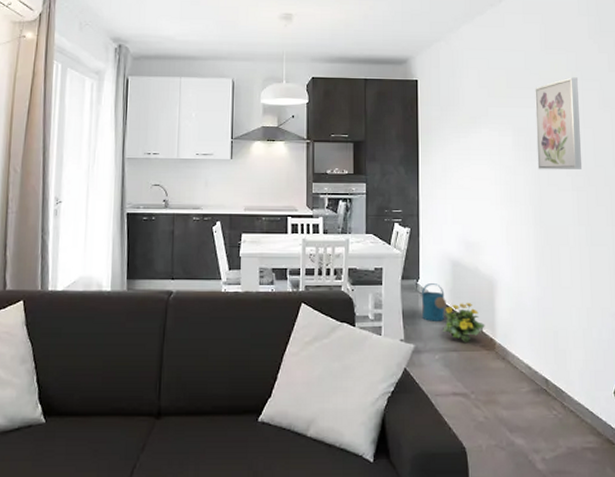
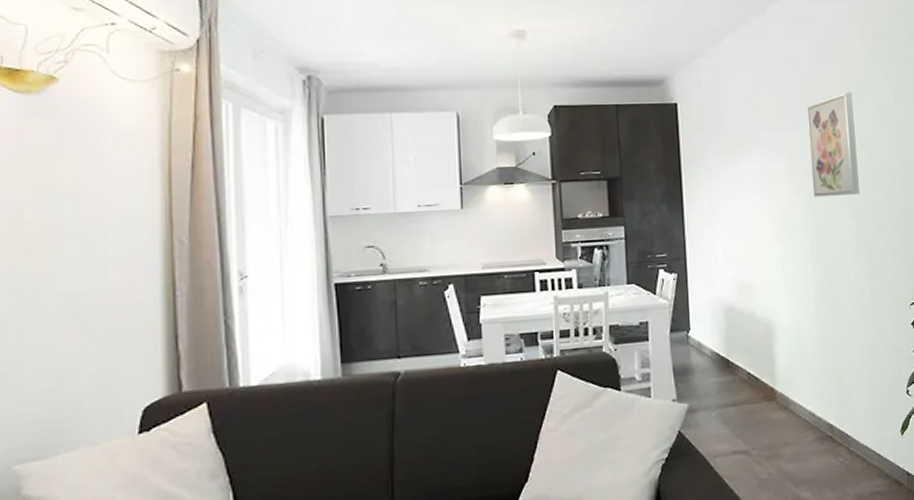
watering can: present [421,283,446,321] -> none [693,333,721,376]
flowering plant: present [443,303,485,342] -> none [718,351,764,395]

